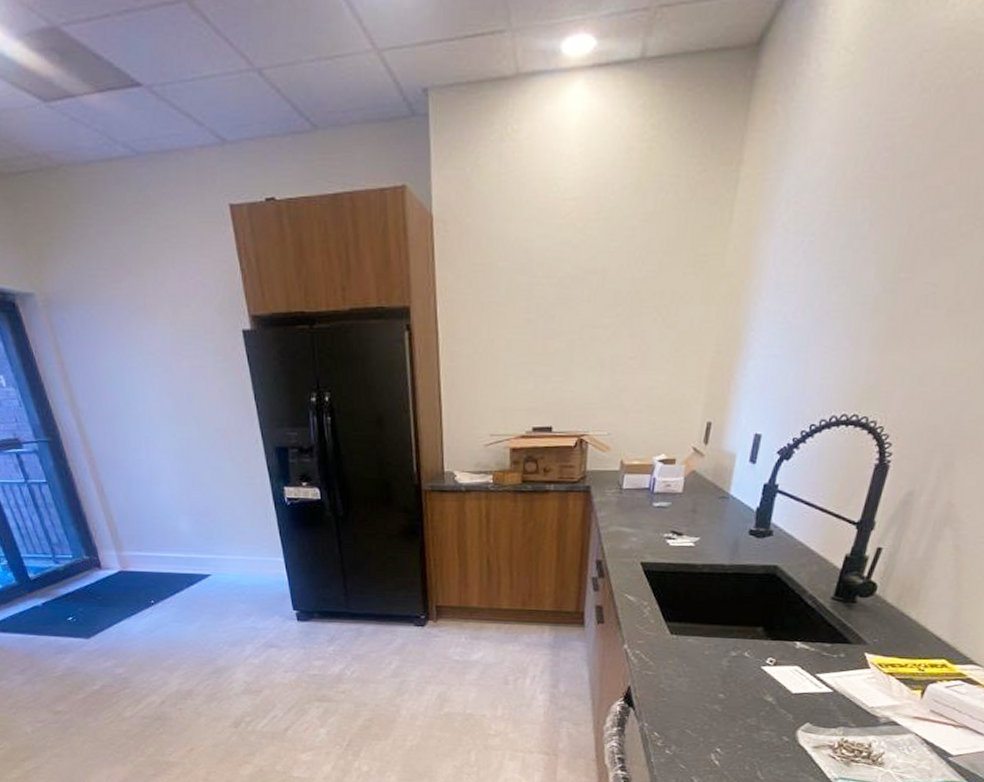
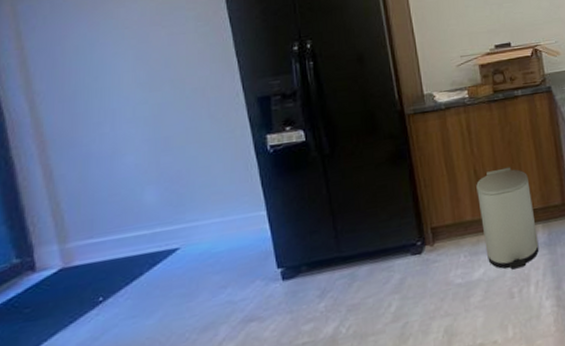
pedal bin: none [486,563,545,661] -> present [476,167,539,270]

